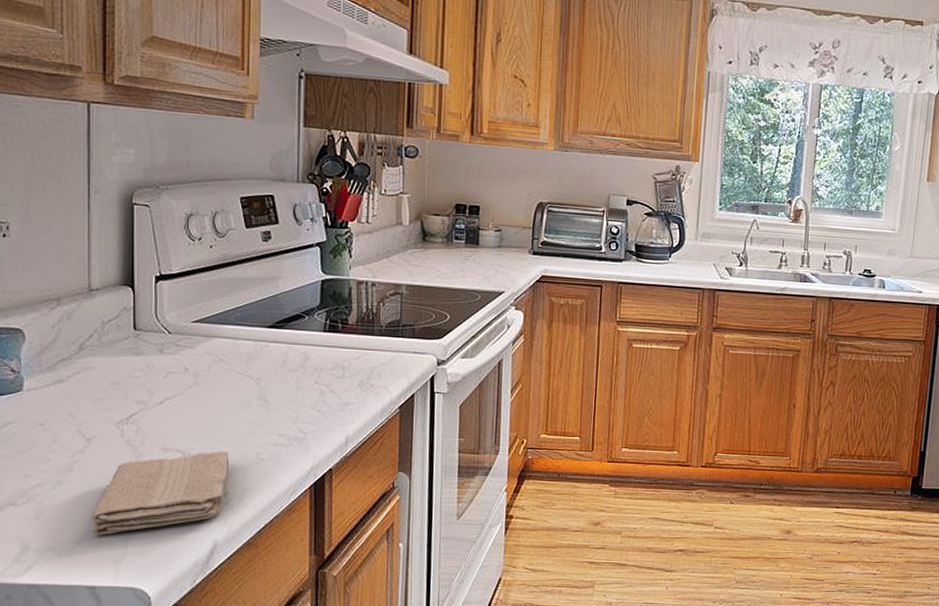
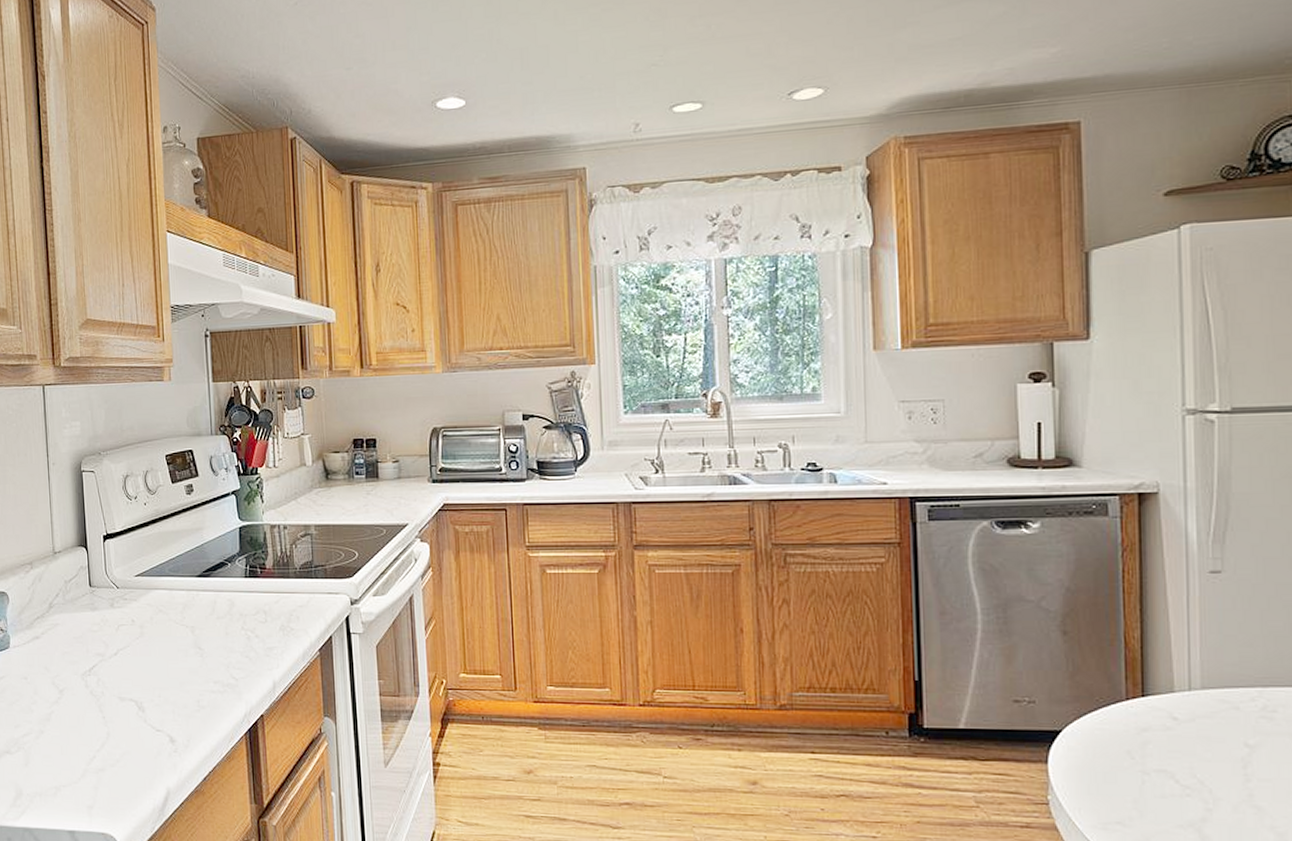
washcloth: present [91,451,230,536] -> none [67,699,175,782]

